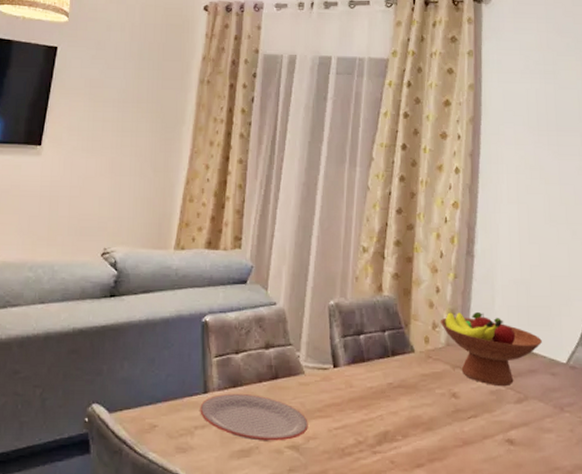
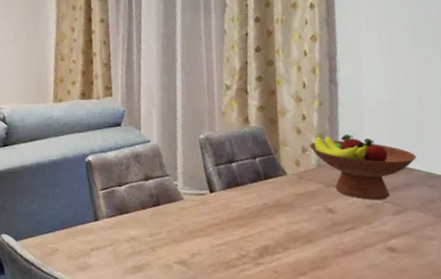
plate: present [200,393,308,441] -> none [93,219,193,259]

